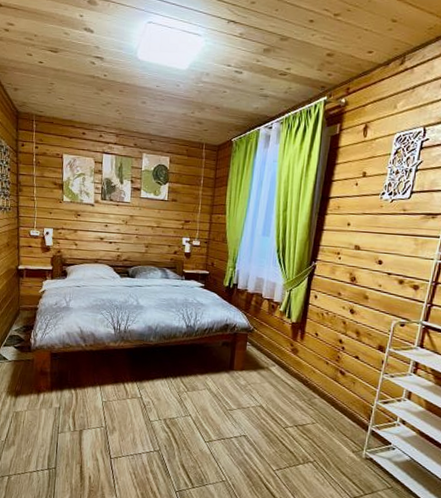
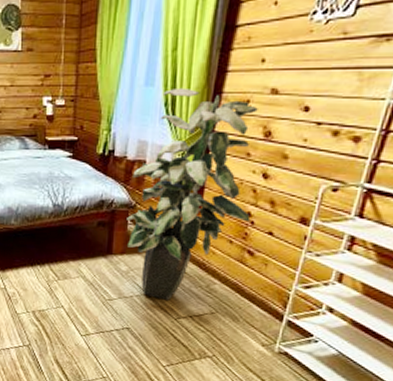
indoor plant: none [245,239,346,412] -> present [126,87,258,300]

